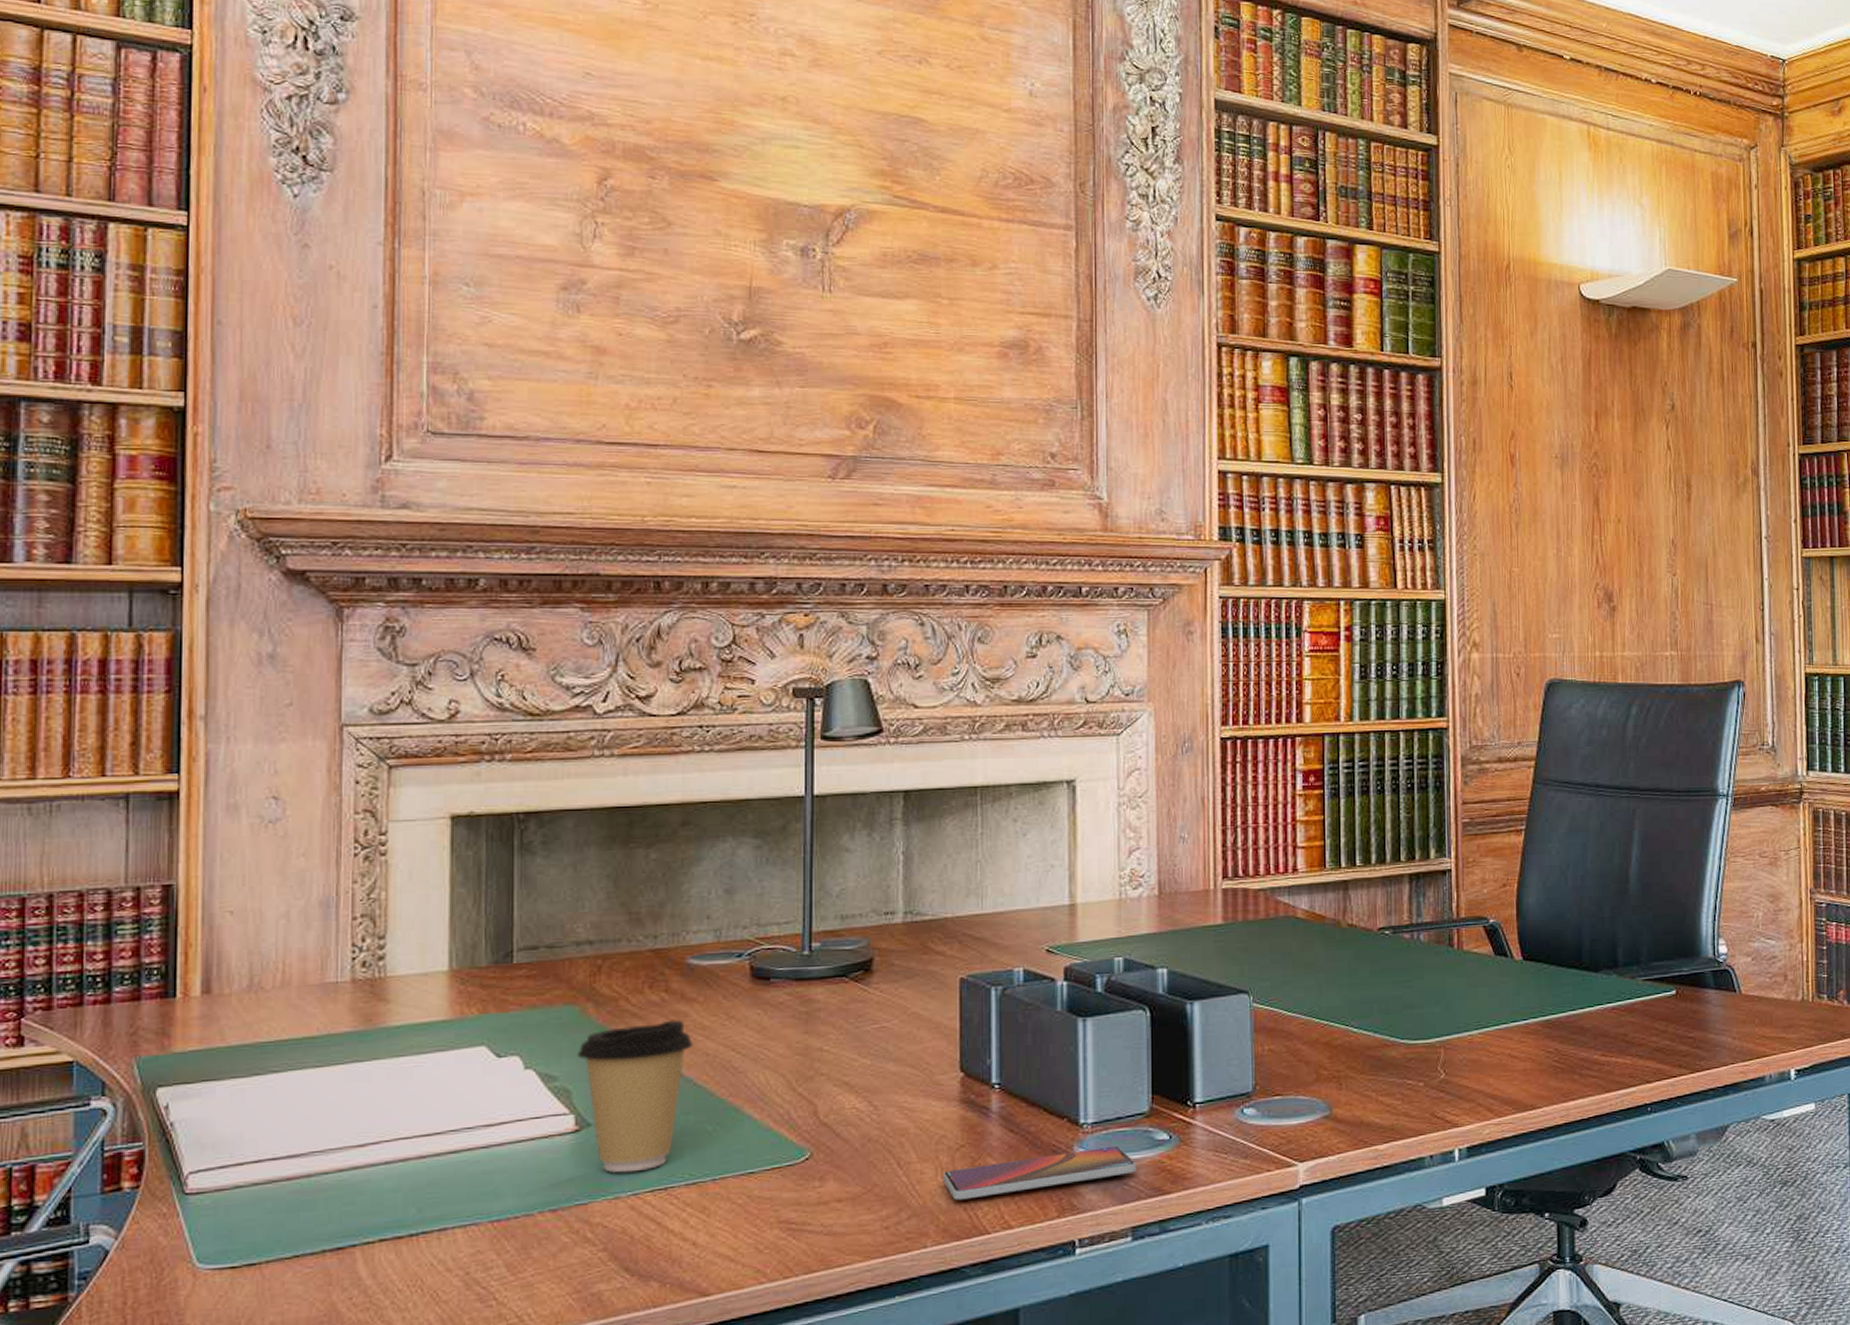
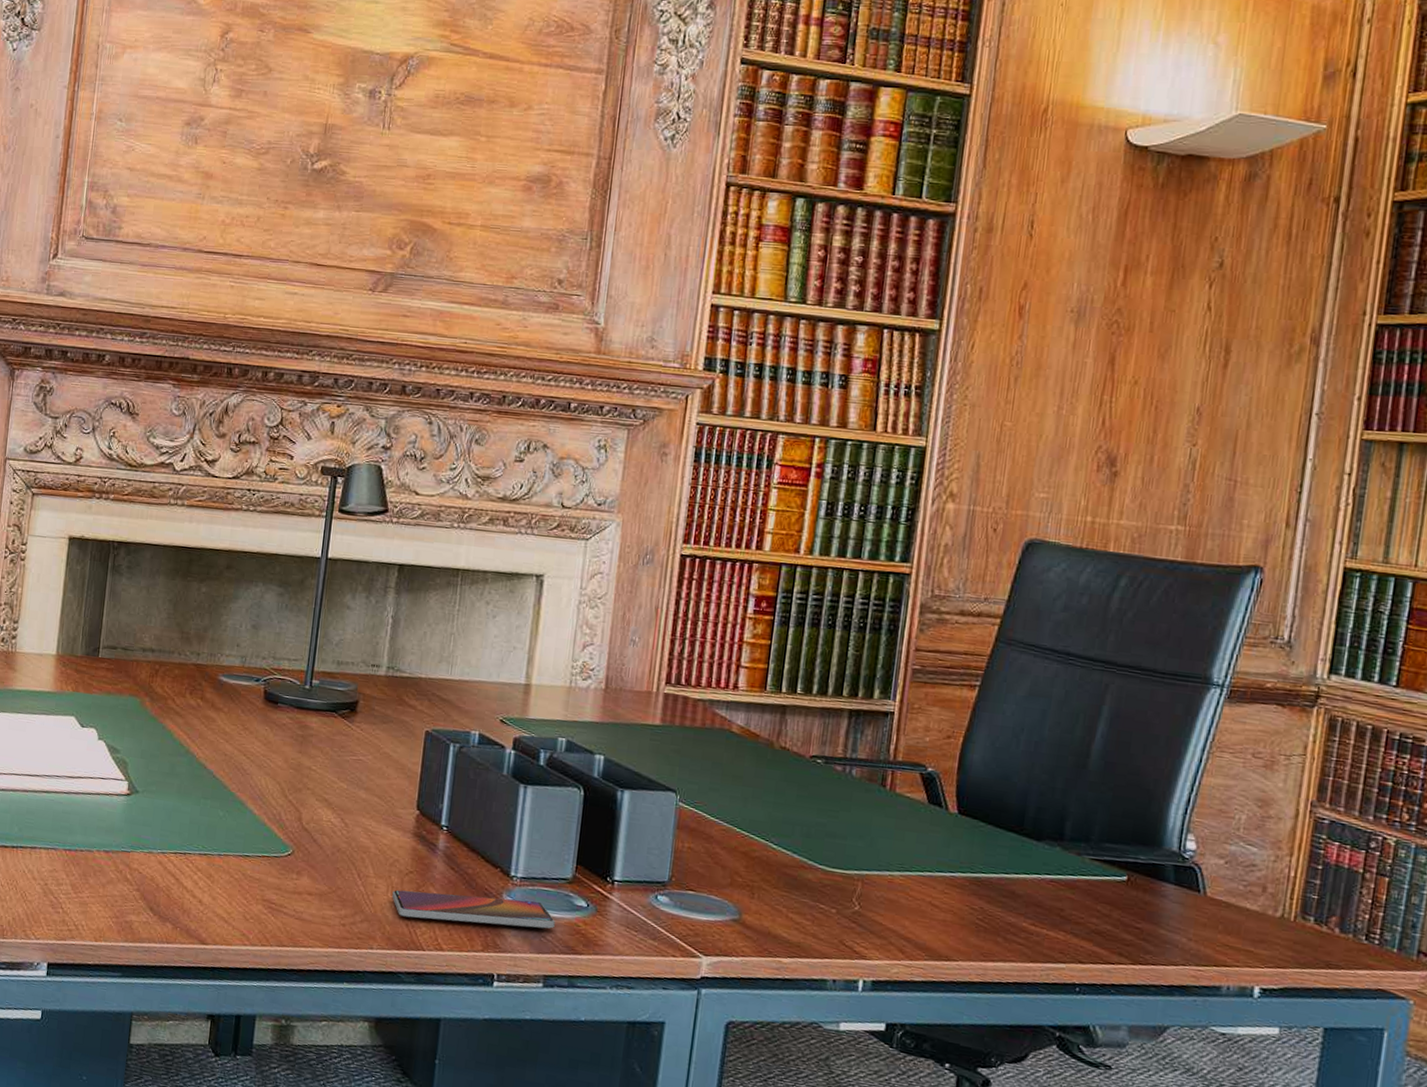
coffee cup: present [577,1019,693,1174] -> none [135,720,217,836]

